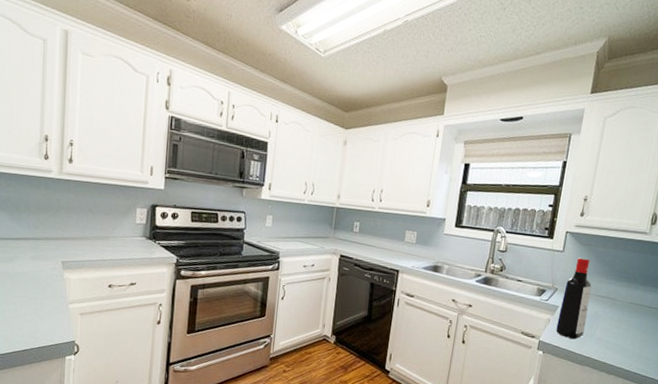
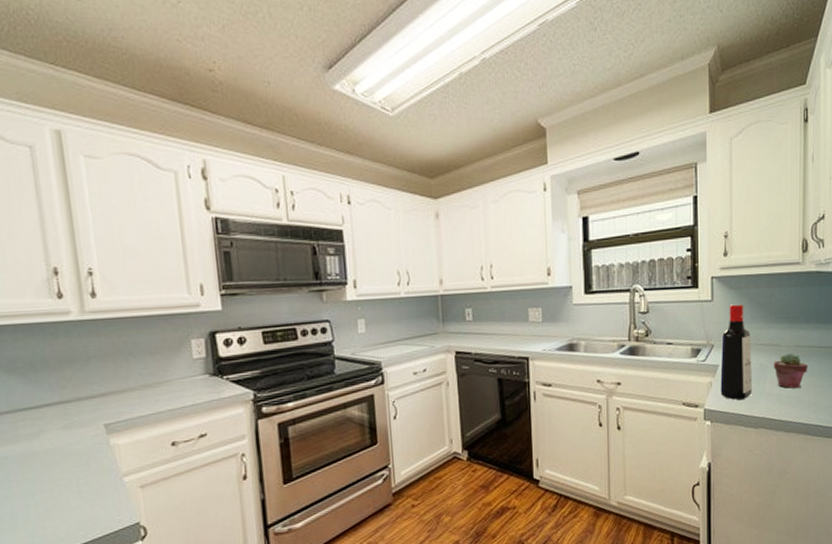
potted succulent: none [606,307,637,338] -> present [773,353,808,389]

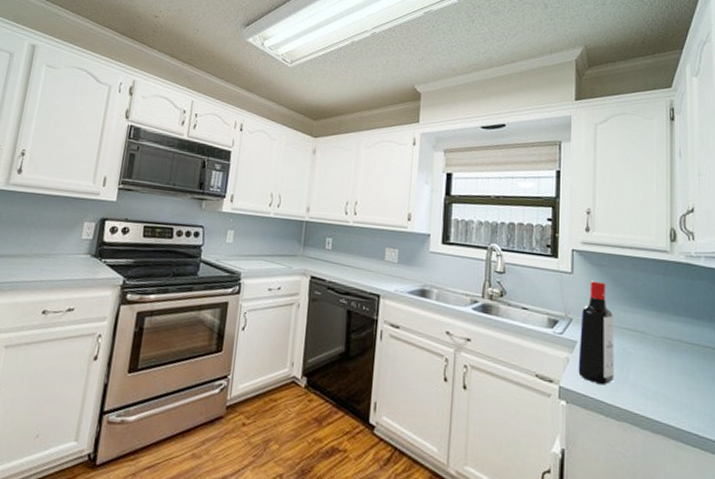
potted succulent: present [773,353,808,389] -> none [638,343,678,385]

